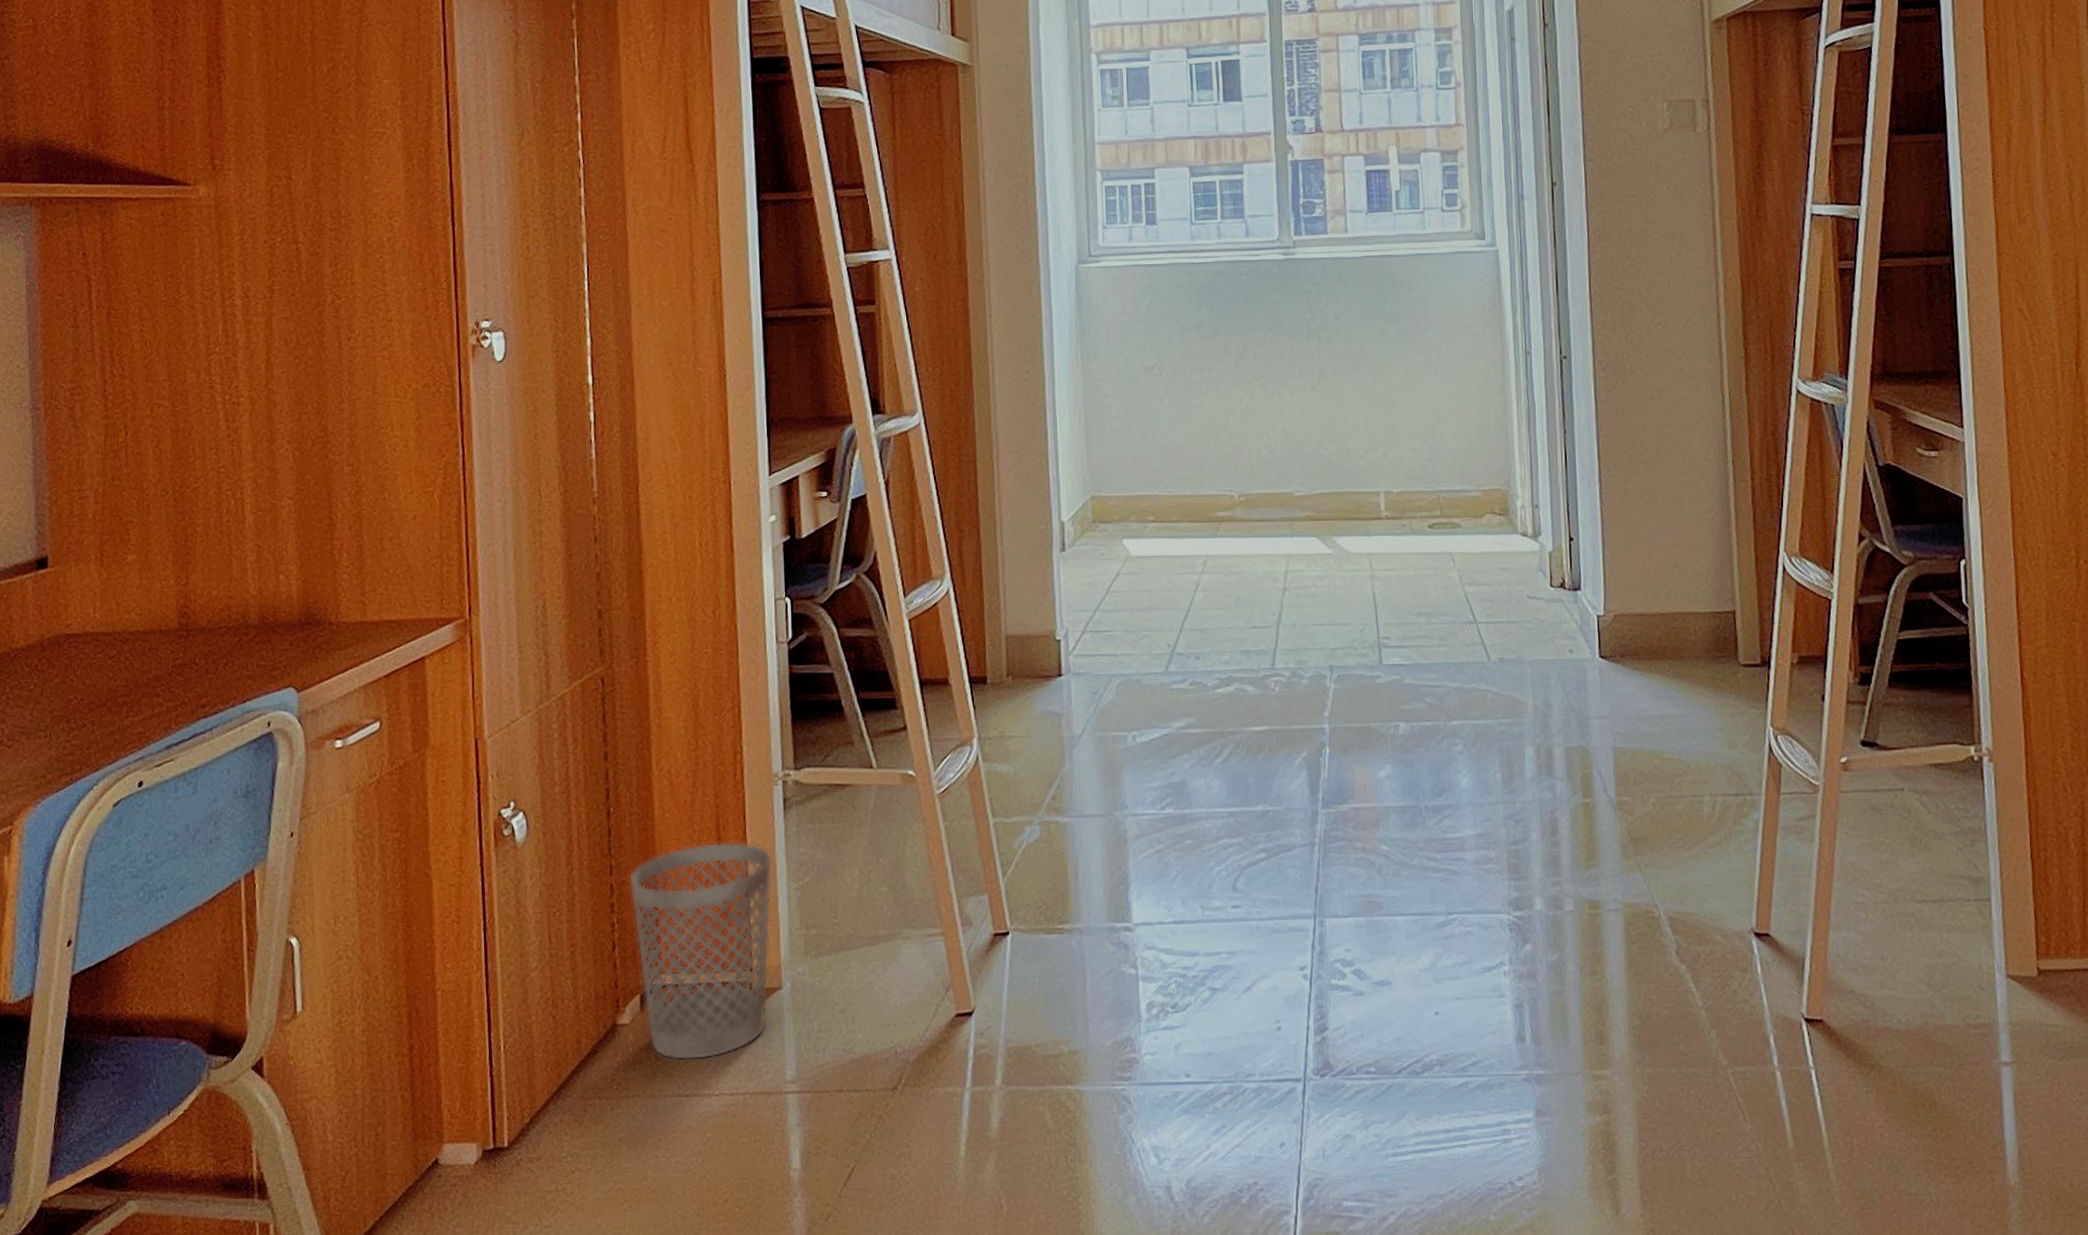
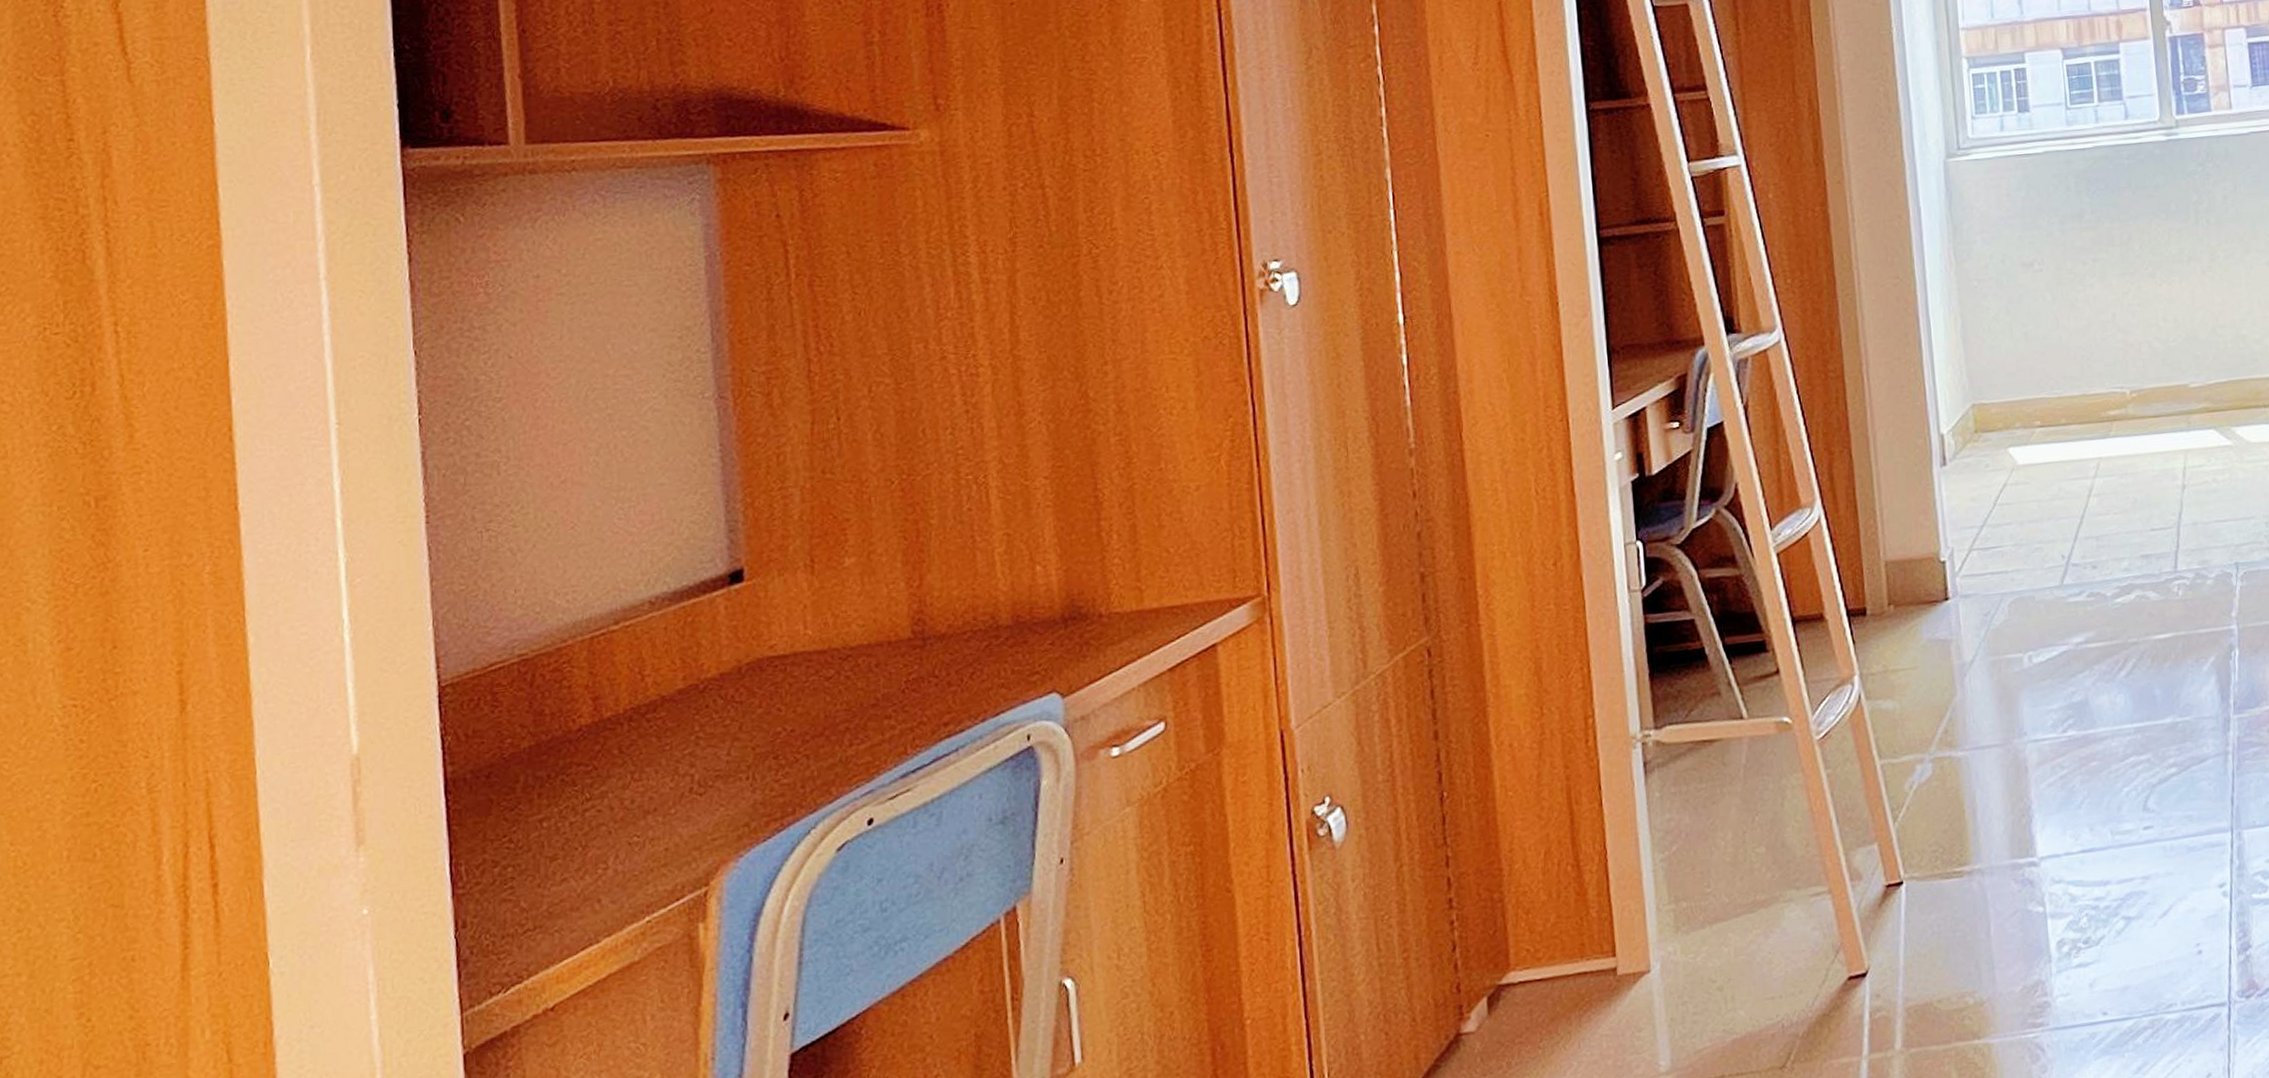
wastebasket: present [629,842,773,1061] -> none [1468,814,1636,1066]

